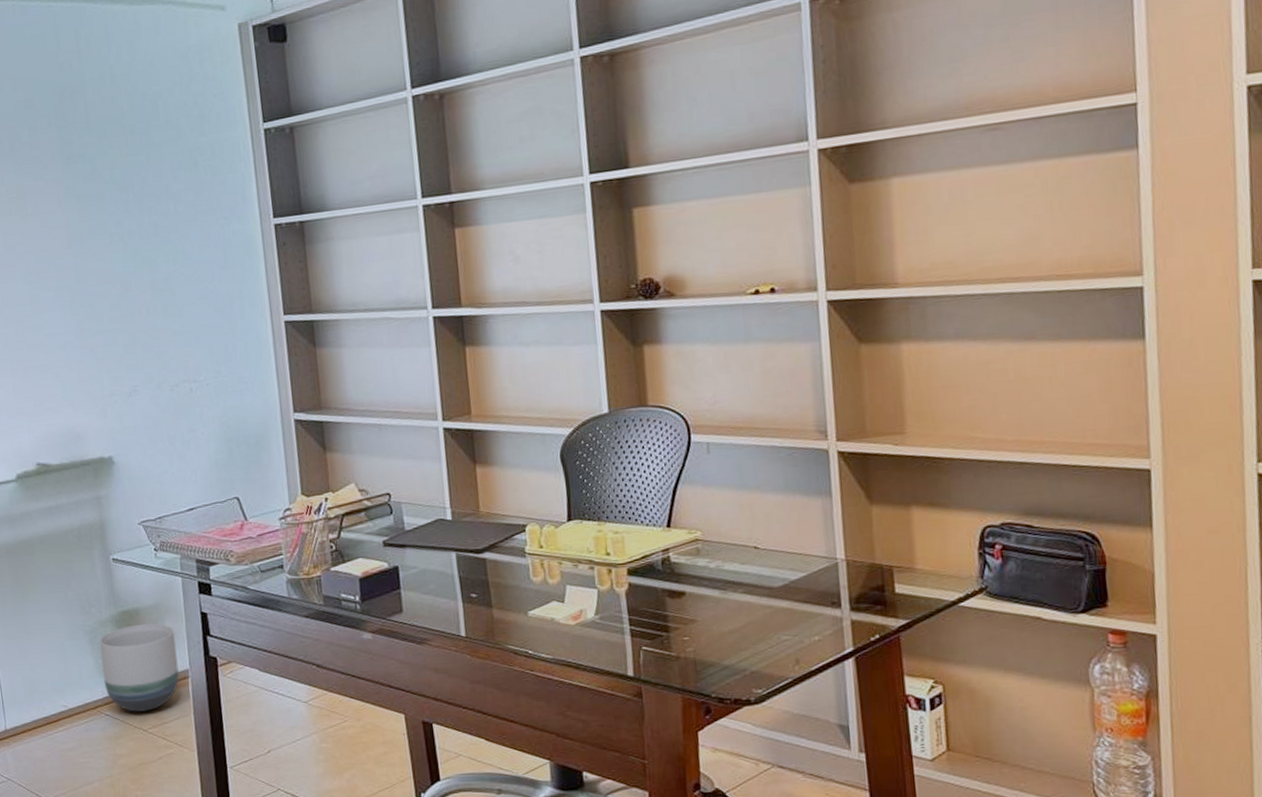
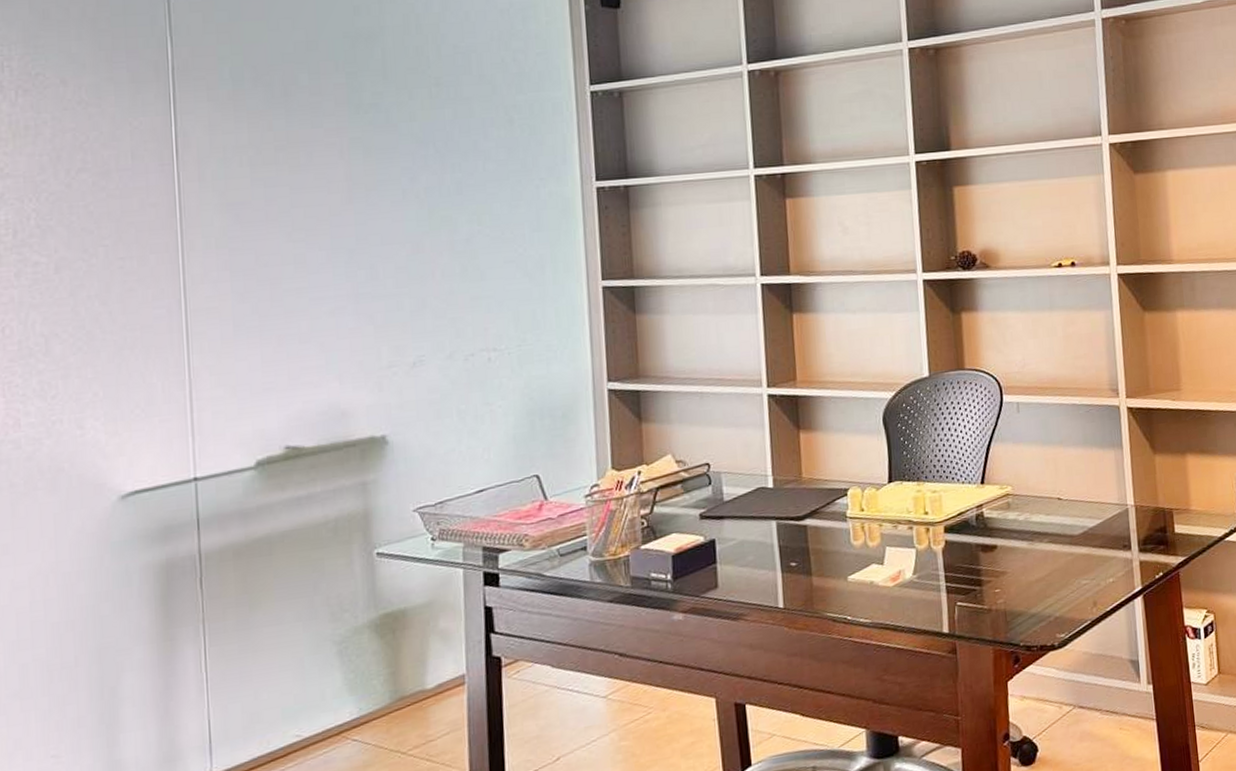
planter: present [99,623,179,712] -> none [351,624,453,733]

